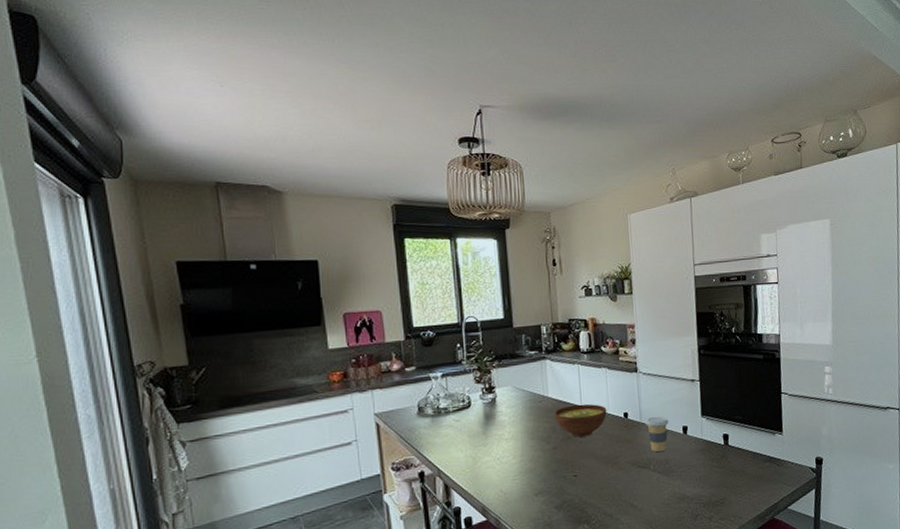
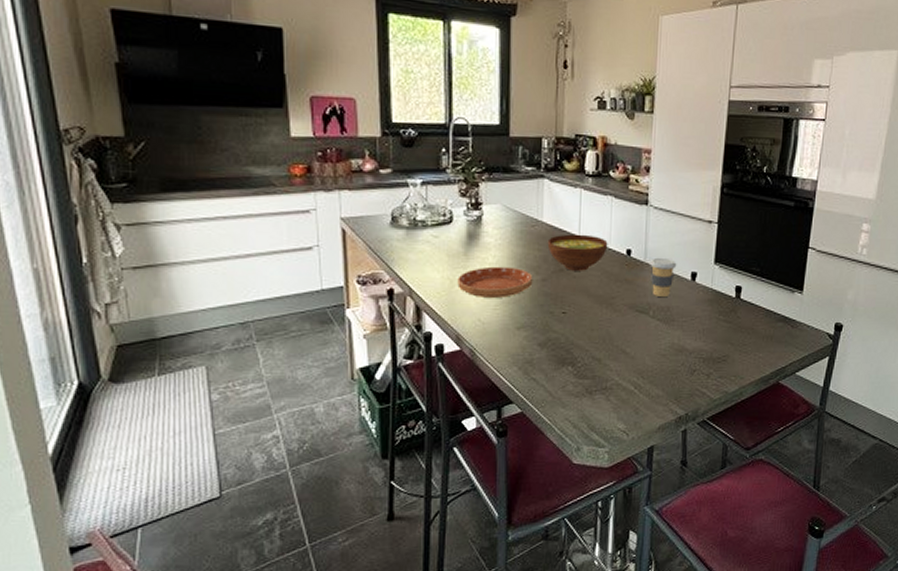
saucer: none [479,440,546,471] -> present [457,266,533,298]

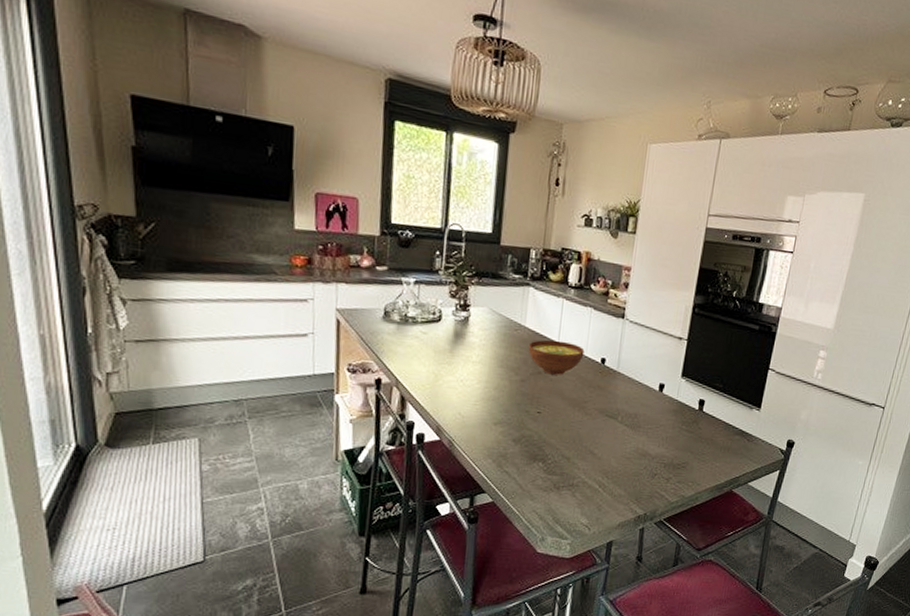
saucer: present [457,266,533,298] -> none [441,364,513,395]
coffee cup: present [650,257,677,298] -> none [621,367,647,405]

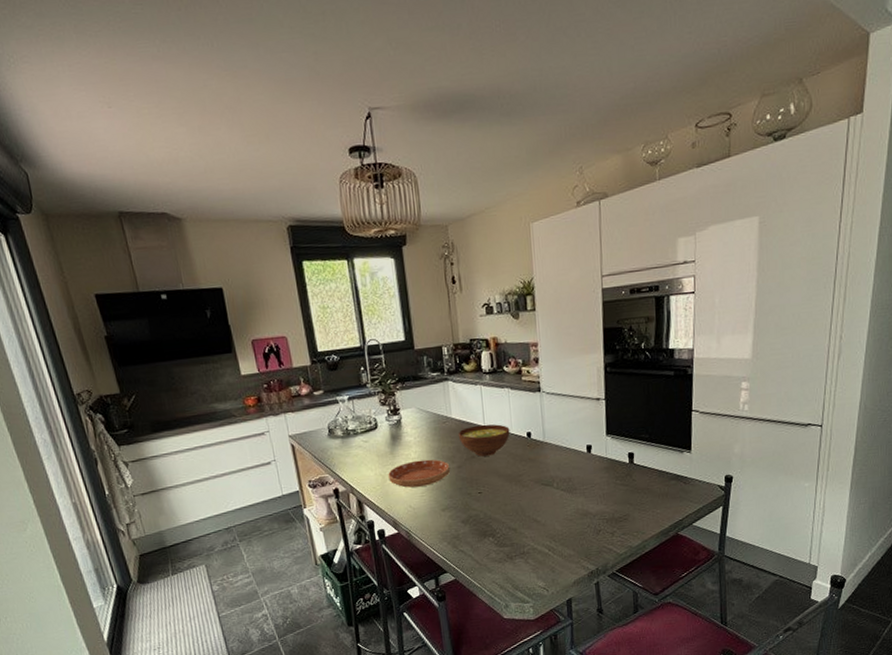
saucer: none [441,364,513,395] -> present [388,459,451,488]

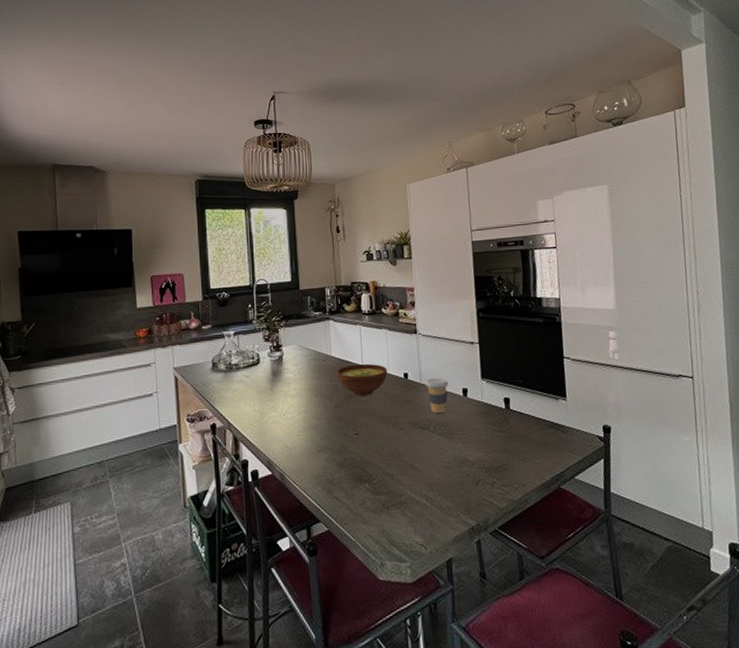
saucer: present [388,459,451,488] -> none [266,397,328,426]
coffee cup: none [549,435,573,471] -> present [425,377,449,414]

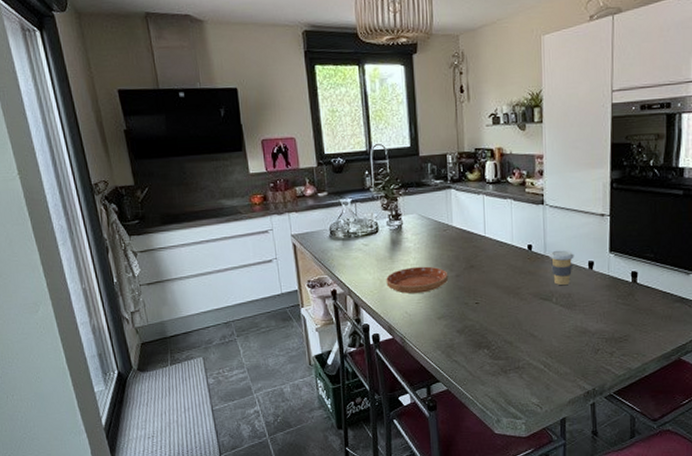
saucer: none [266,397,328,426] -> present [386,266,449,294]
bowl: present [337,363,388,396] -> none [458,234,511,267]

